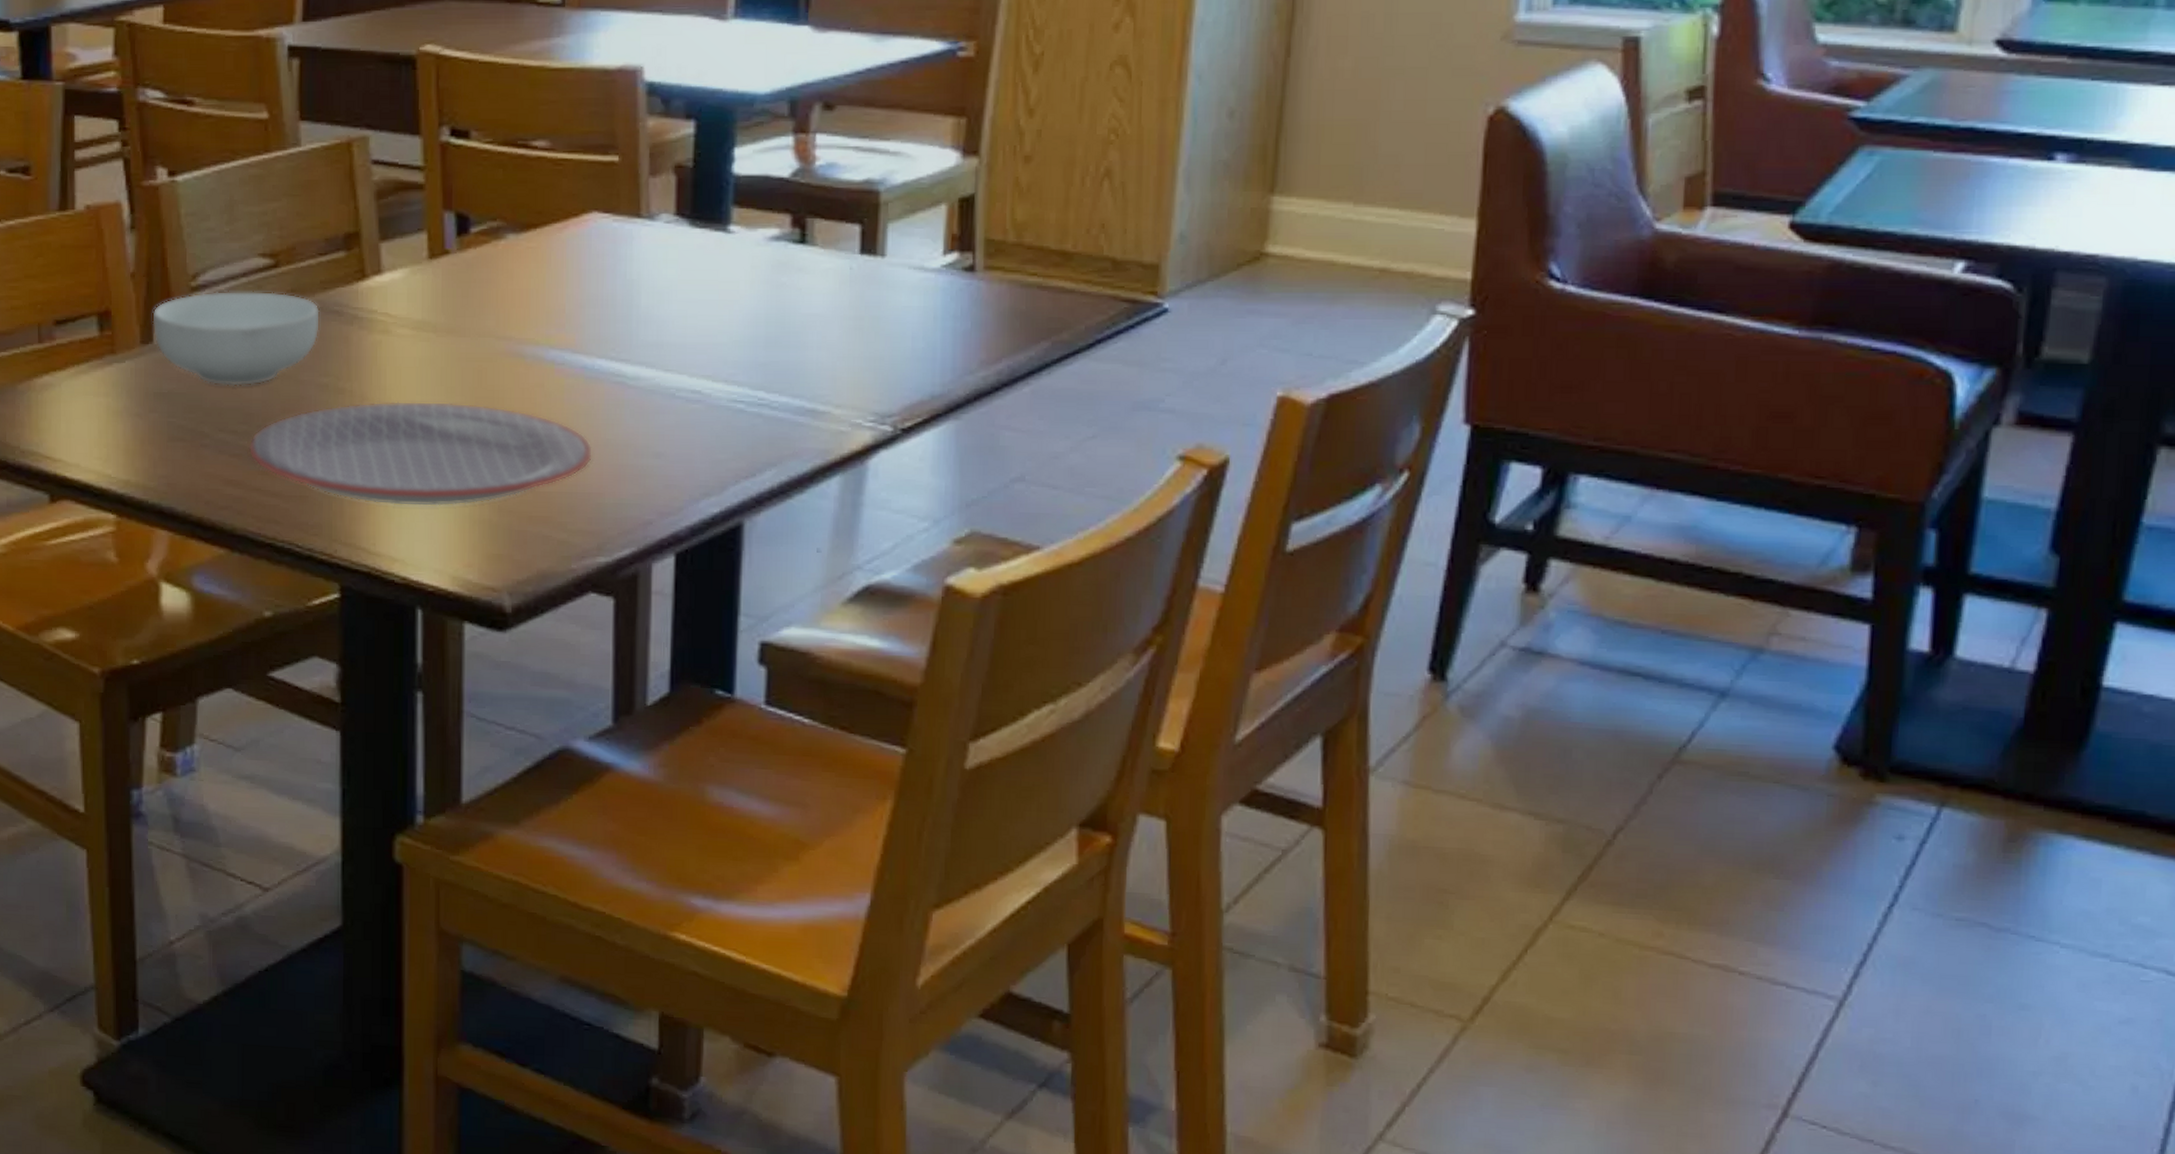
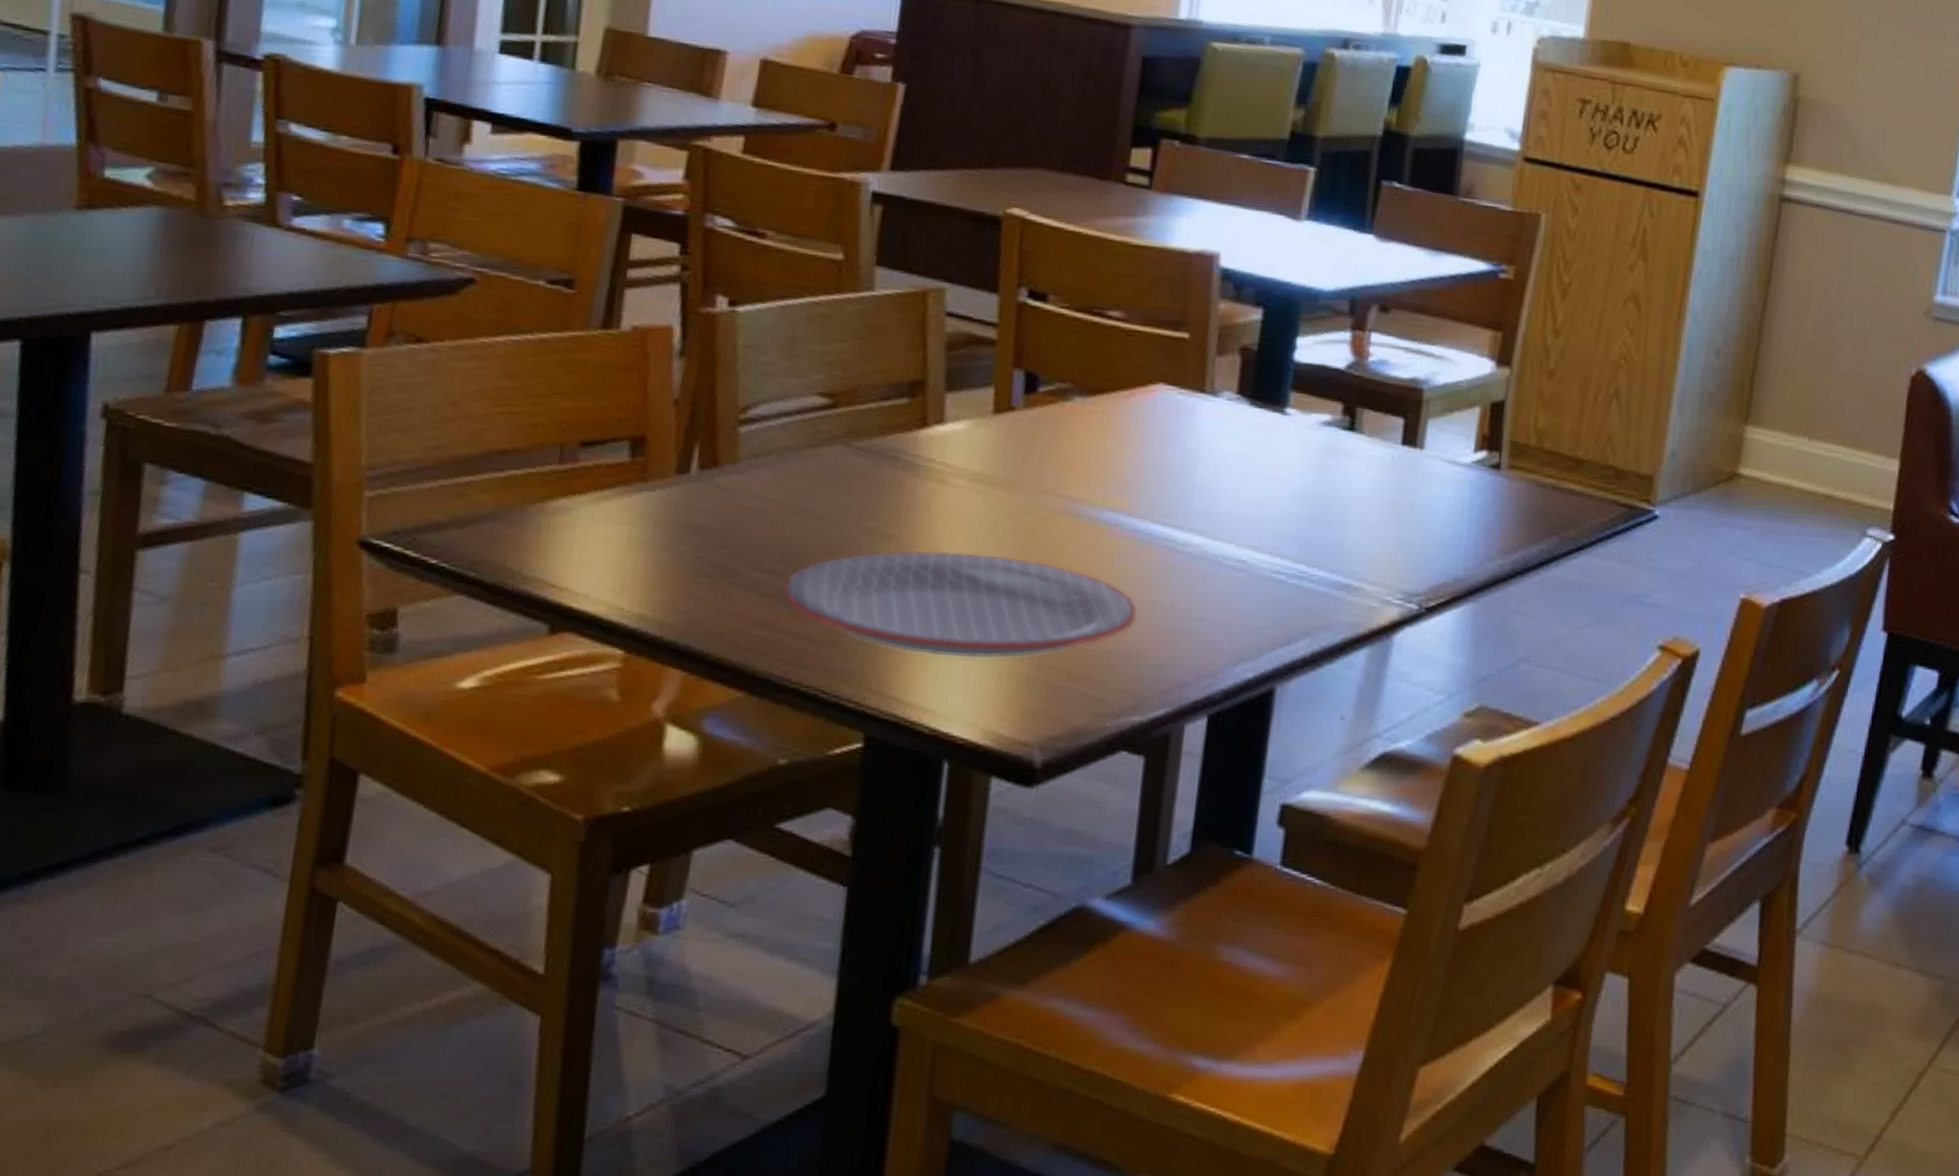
cereal bowl: present [152,291,320,386] -> none [691,426,875,525]

